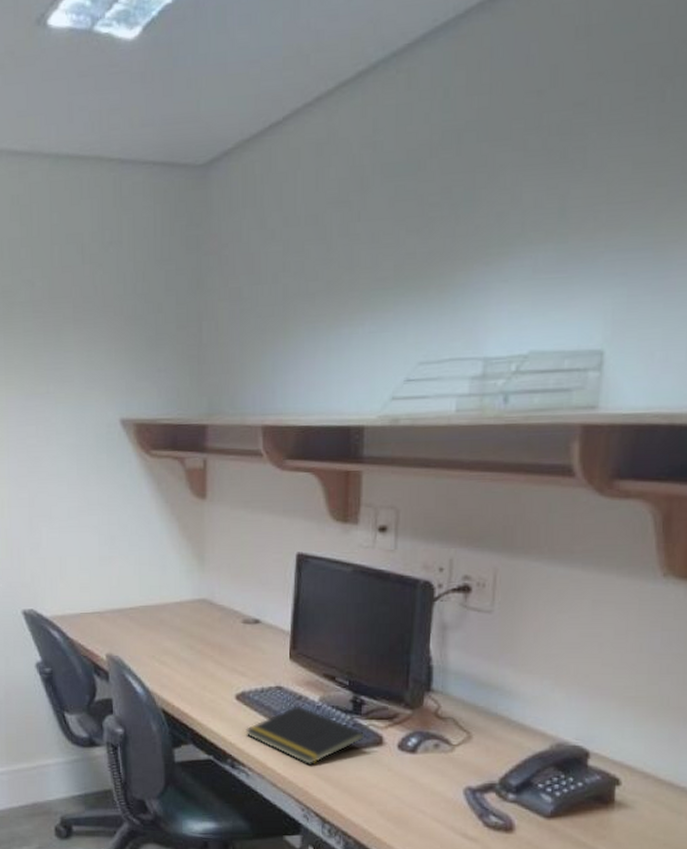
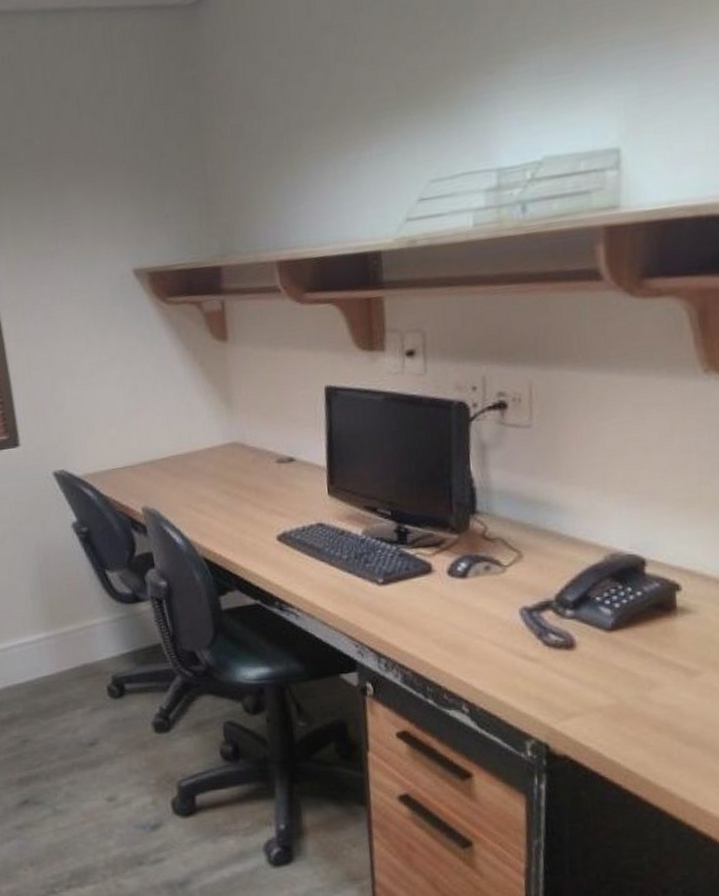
notepad: present [246,705,365,766] -> none [290,540,414,600]

